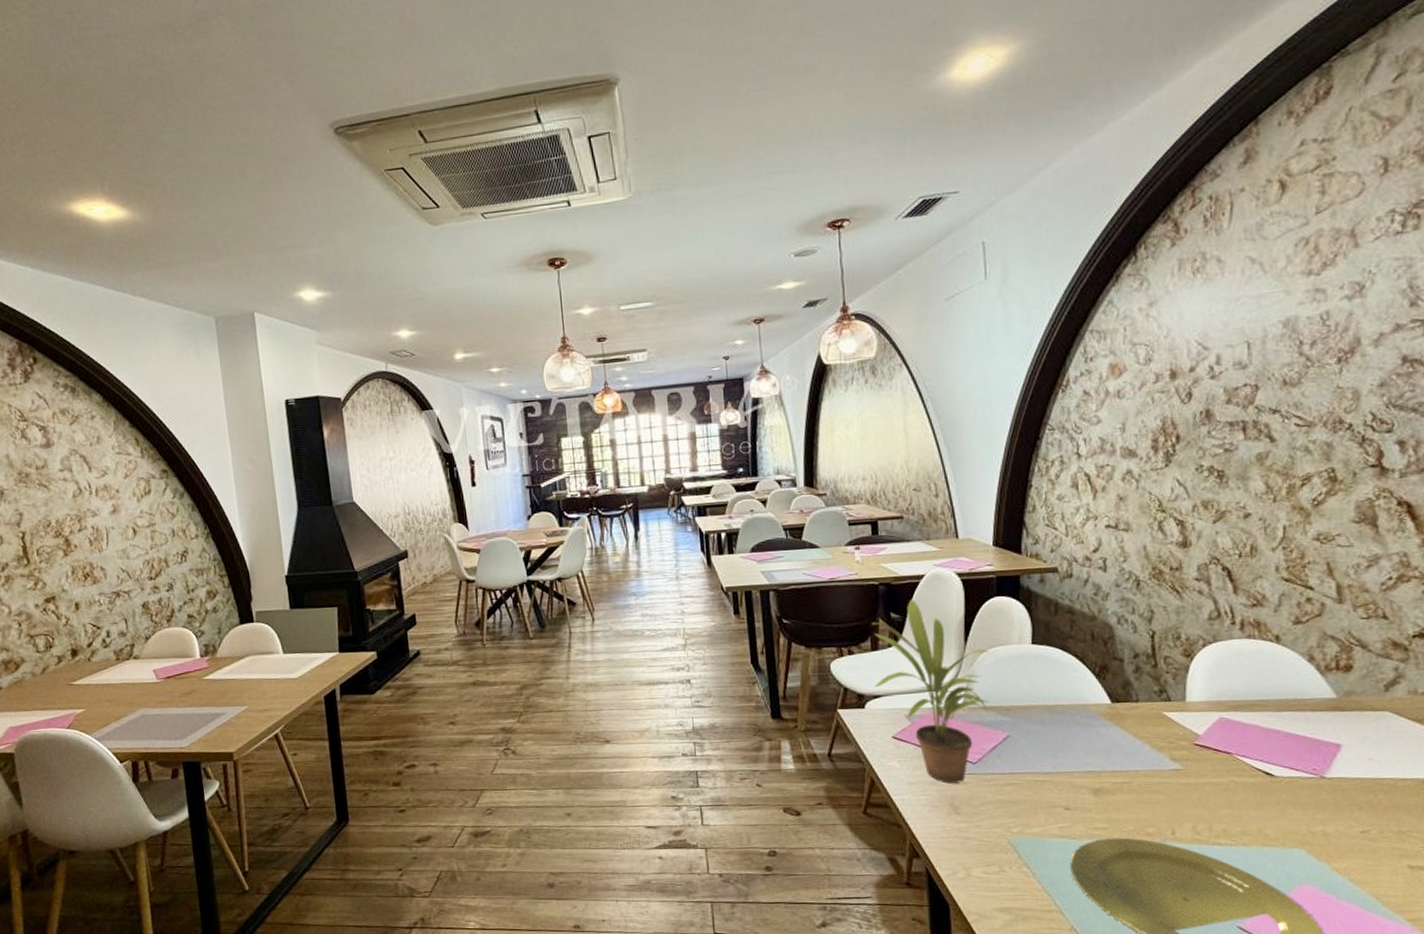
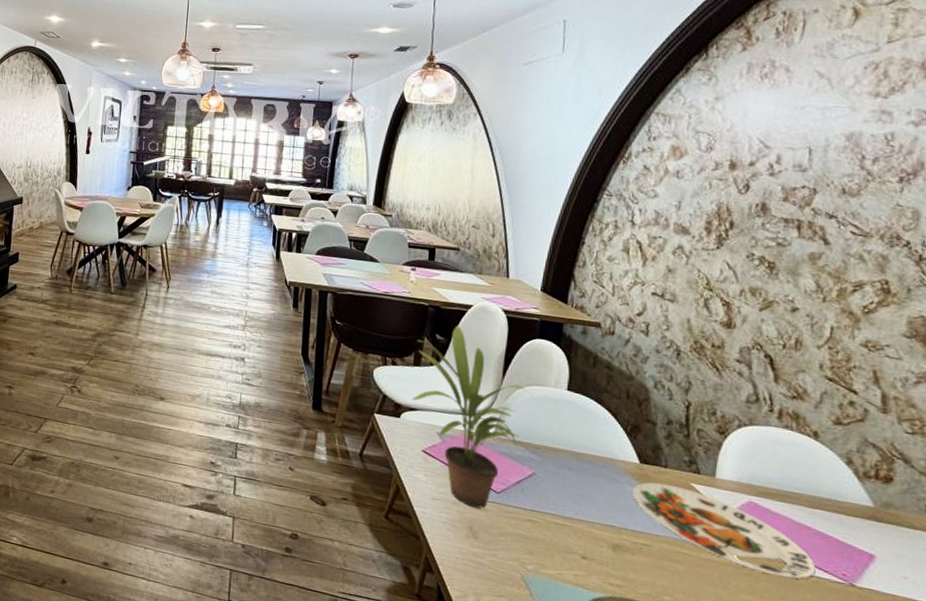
plate: none [1107,718,1288,785] -> present [632,482,816,579]

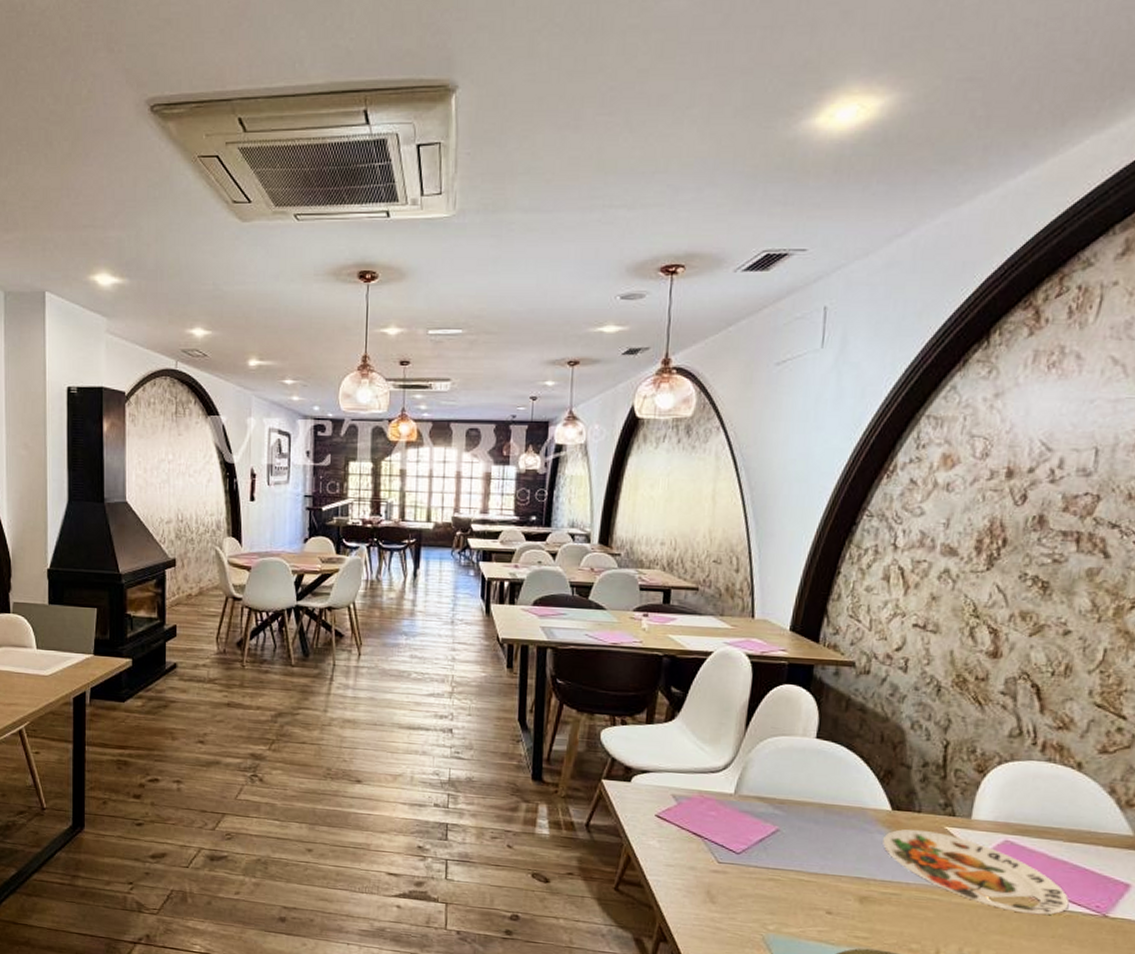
potted plant: present [412,325,526,509] -> none [644,676,771,872]

